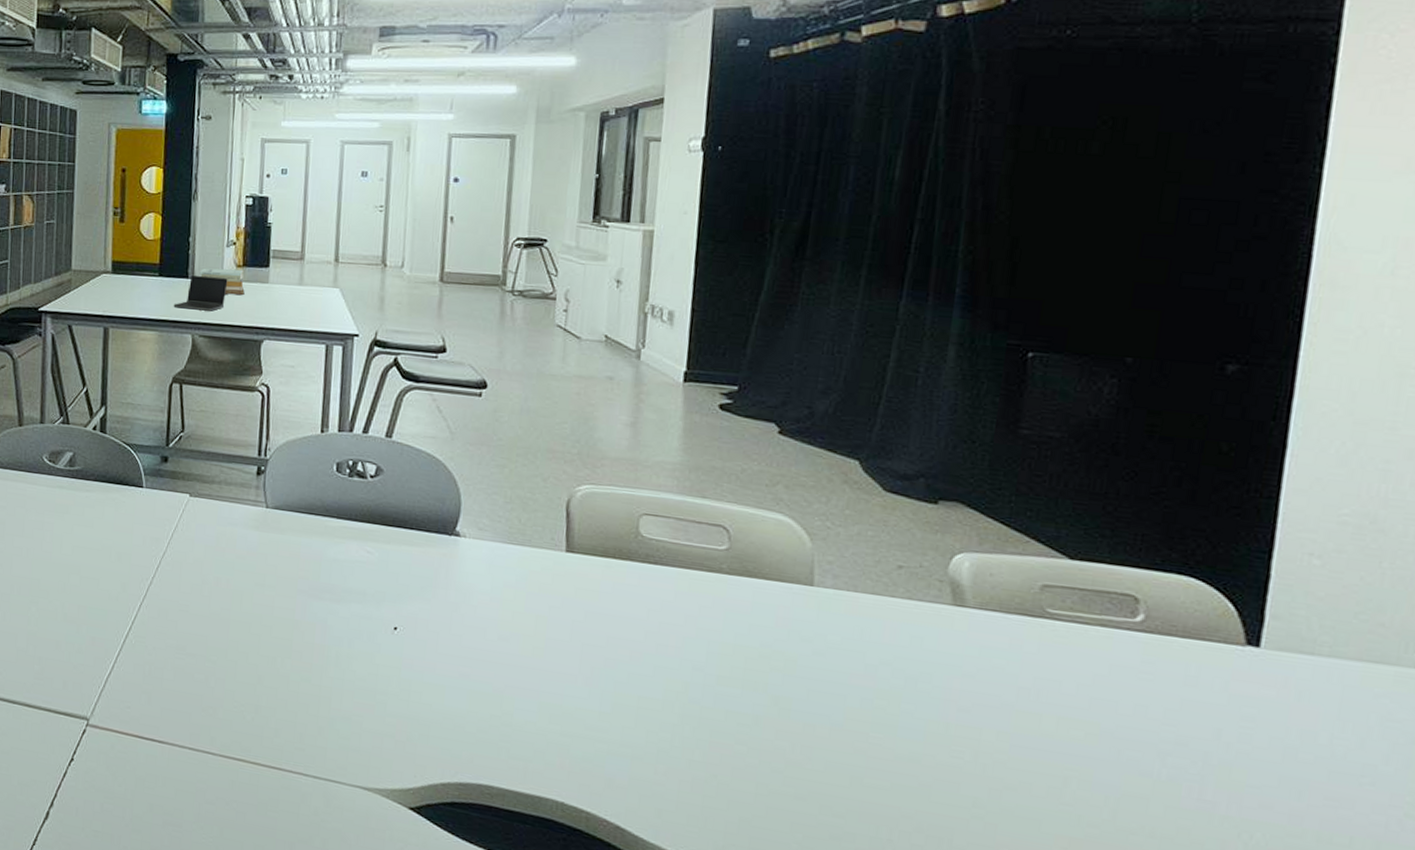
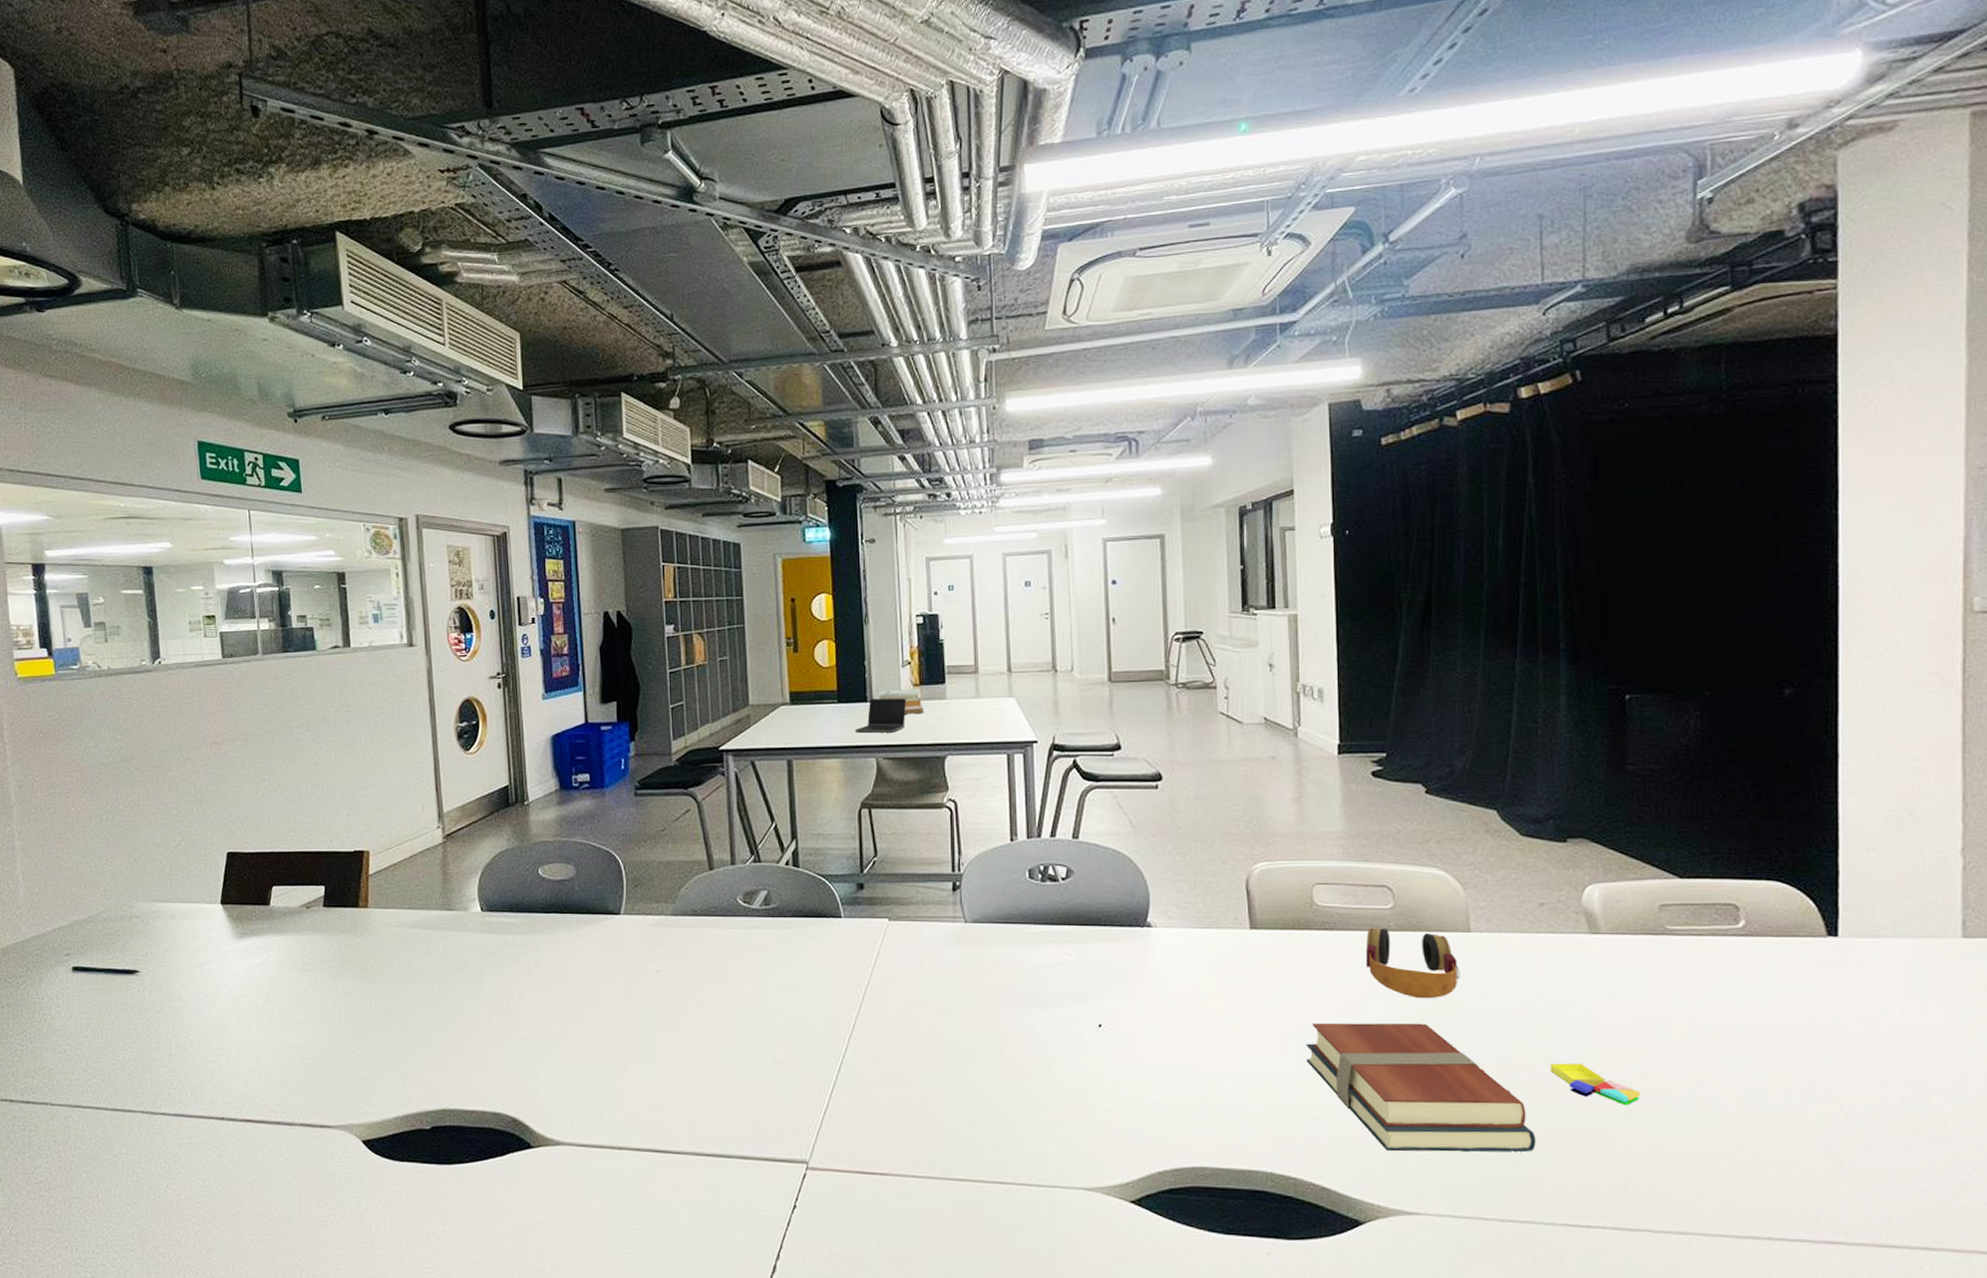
books: none [613,657,865,826] -> present [1306,1022,1536,1152]
headphones: none [691,567,797,650] -> present [1366,927,1460,999]
sticky notes: none [889,736,993,794] -> present [1550,1063,1640,1105]

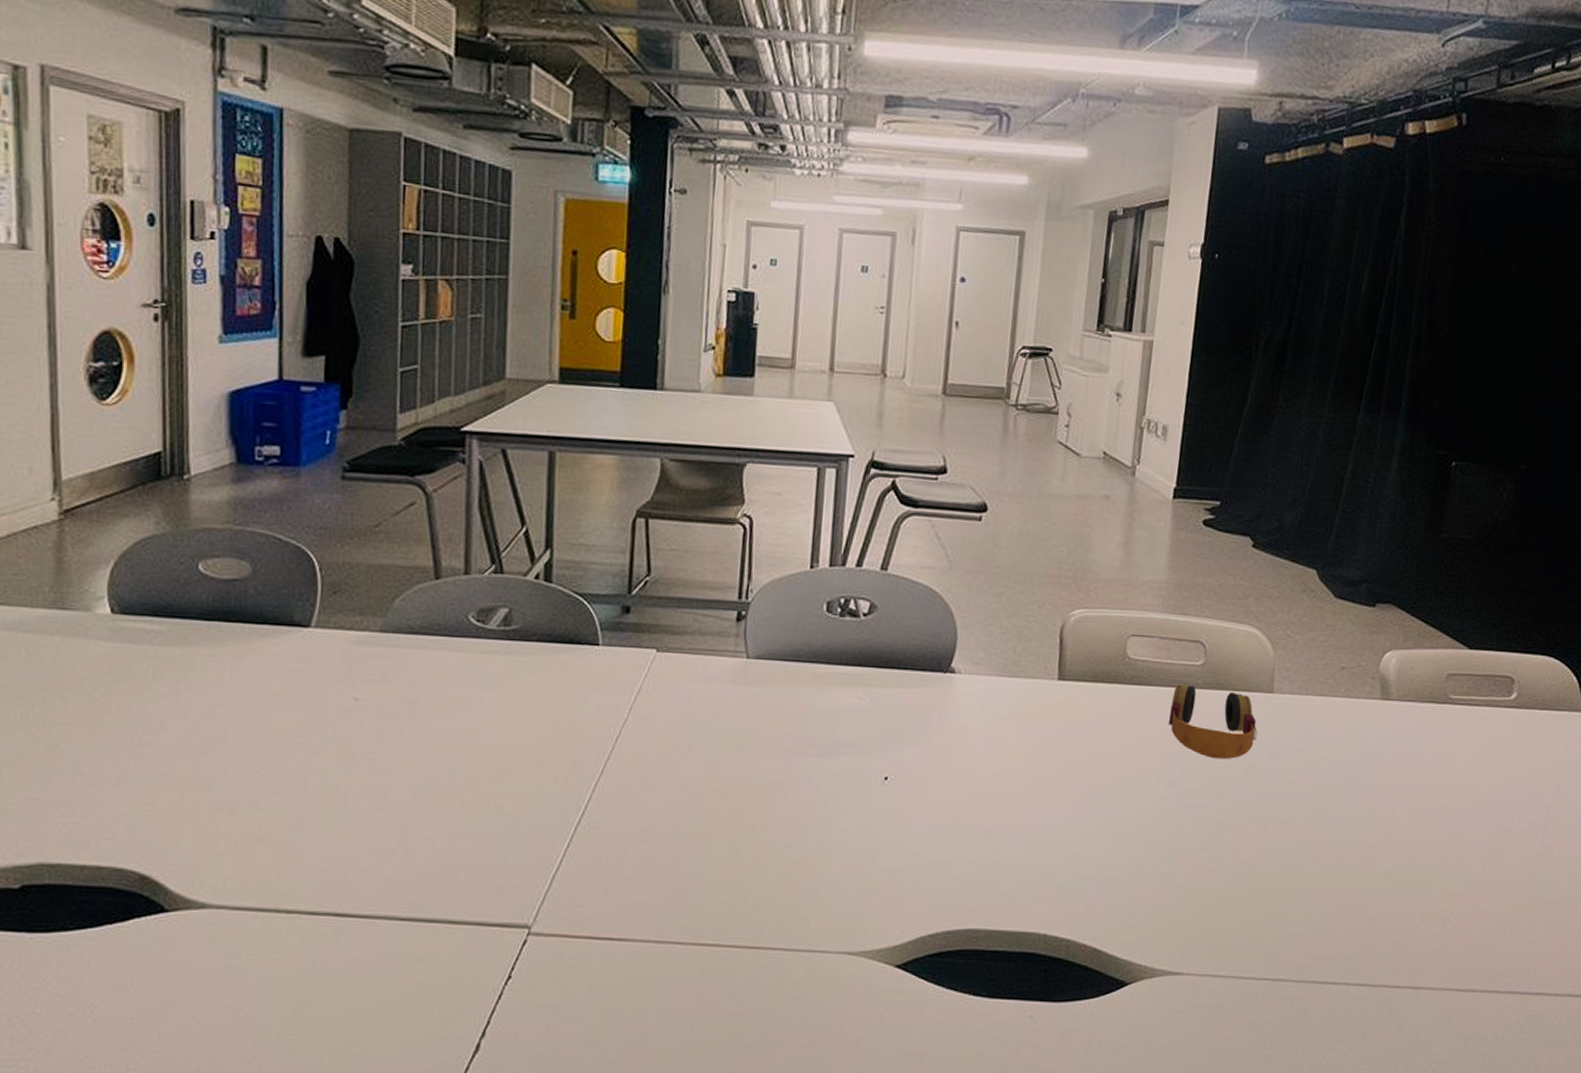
laptop computer: present [855,699,907,733] -> none [638,386,705,430]
books: present [878,688,924,714] -> none [670,377,725,411]
books: present [1306,1022,1536,1152] -> none [1096,781,1302,913]
sticky notes: present [1550,1063,1640,1105] -> none [1324,826,1400,867]

